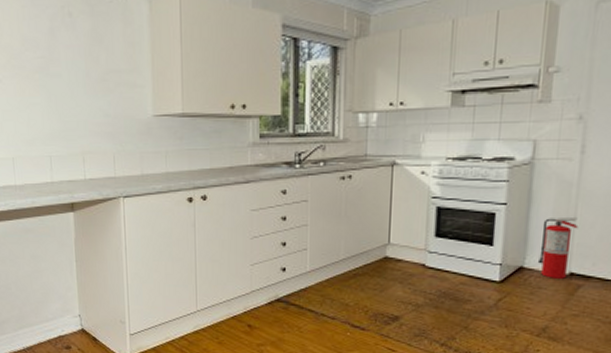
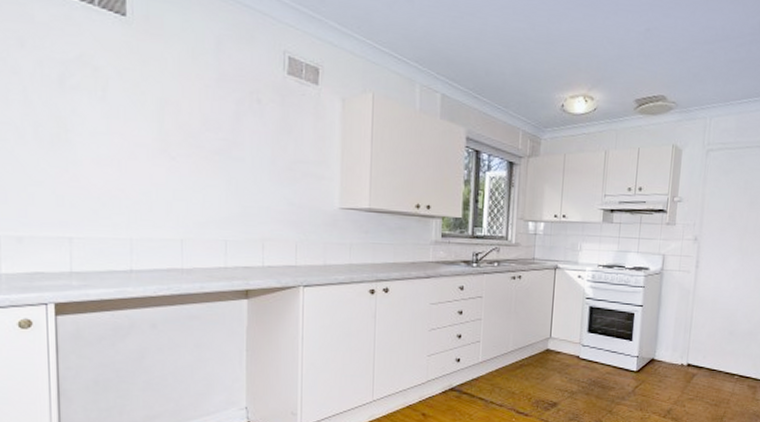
fire extinguisher: present [537,216,579,279] -> none [664,317,694,369]

